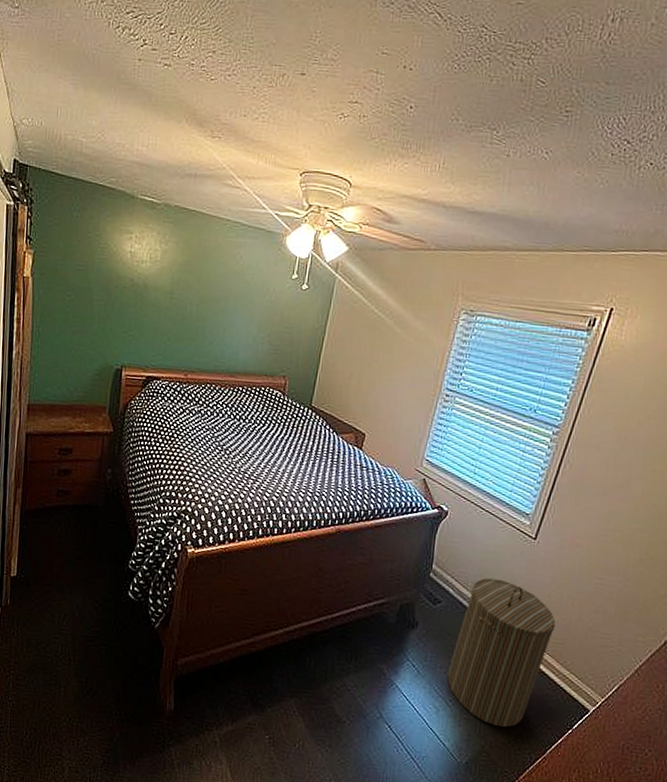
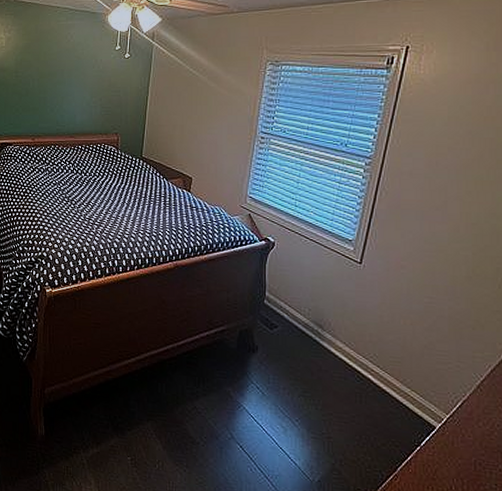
laundry hamper: present [447,577,556,727] -> none [291,302,391,445]

